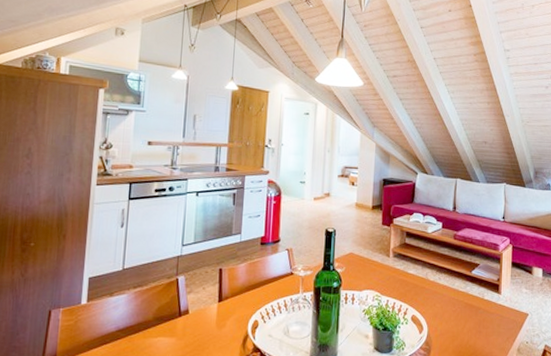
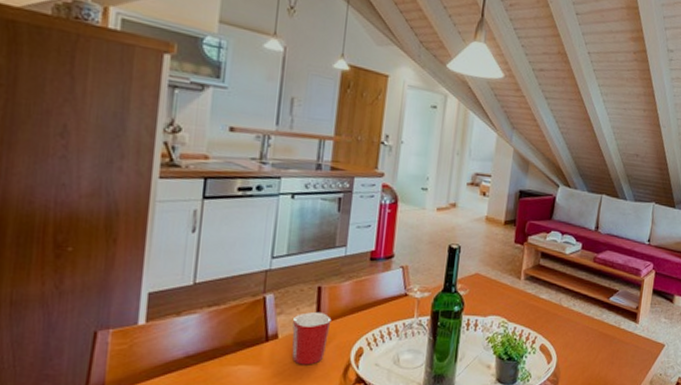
mug: none [200,290,231,337] -> present [292,311,332,365]

